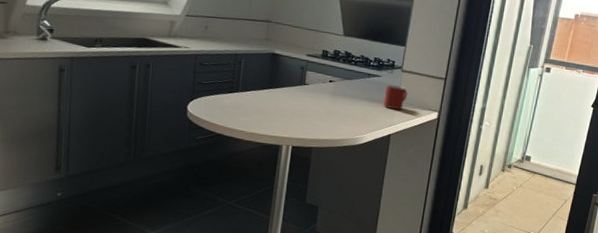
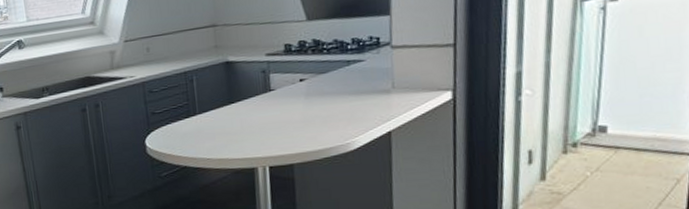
mug: present [383,84,408,109] -> none [373,66,405,99]

